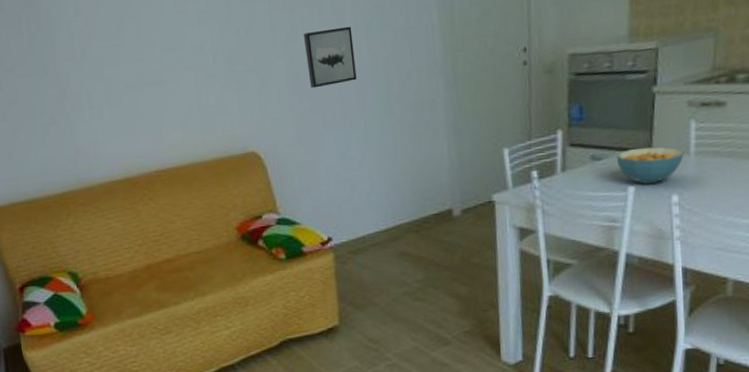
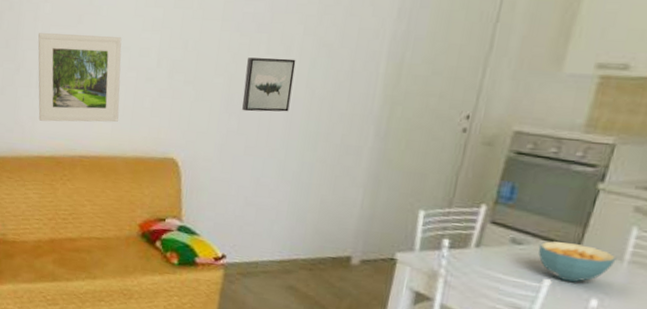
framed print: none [78,38,187,144] -> present [38,33,122,123]

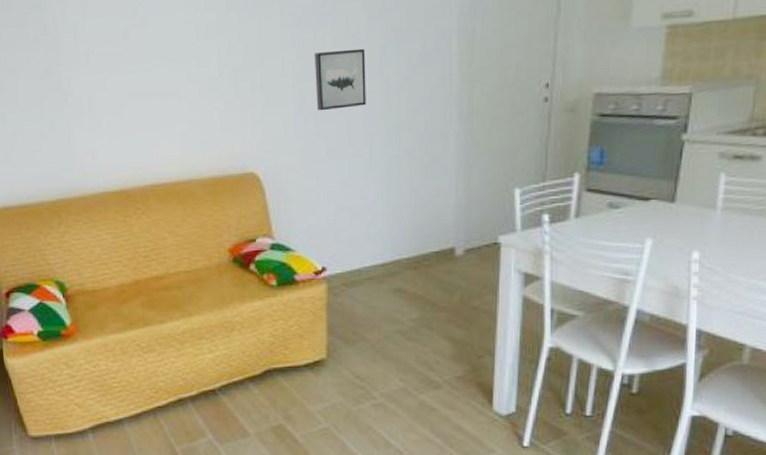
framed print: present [38,33,122,123] -> none [82,49,187,153]
cereal bowl: present [538,241,617,283] -> none [635,199,710,239]

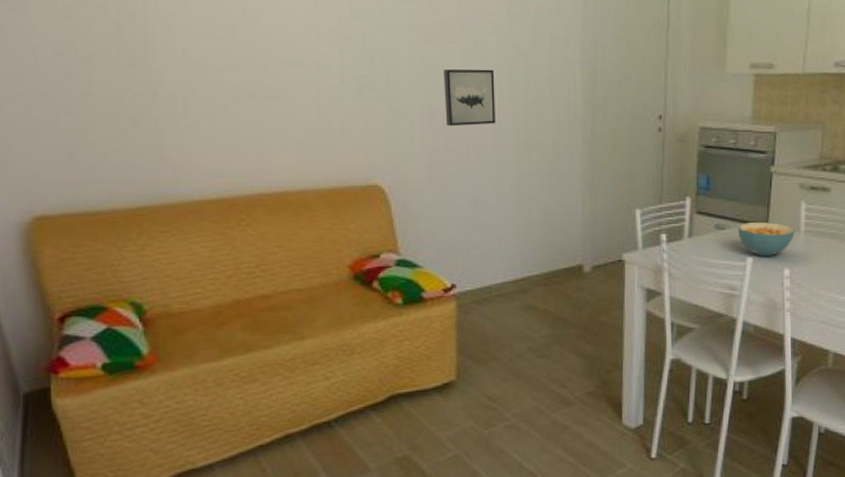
cereal bowl: none [635,199,710,239] -> present [737,222,795,257]

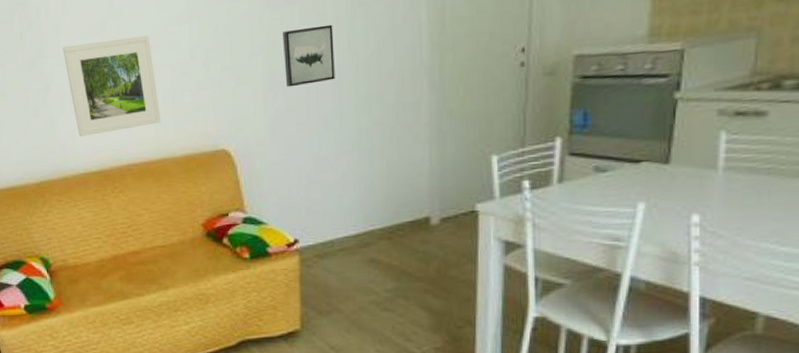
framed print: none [178,49,302,156] -> present [63,36,161,136]
cereal bowl: present [737,222,795,257] -> none [625,160,710,202]

